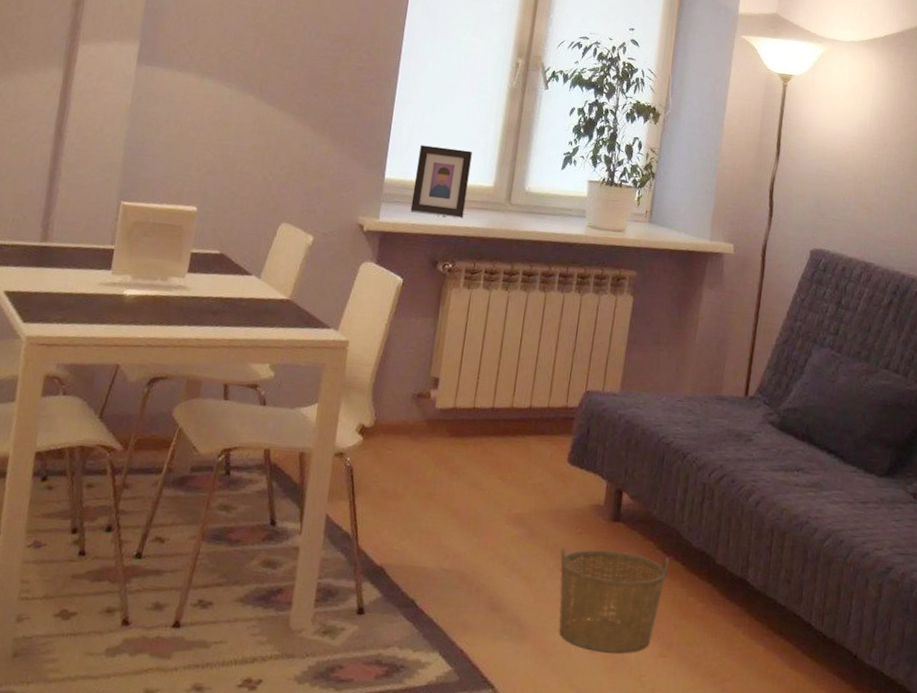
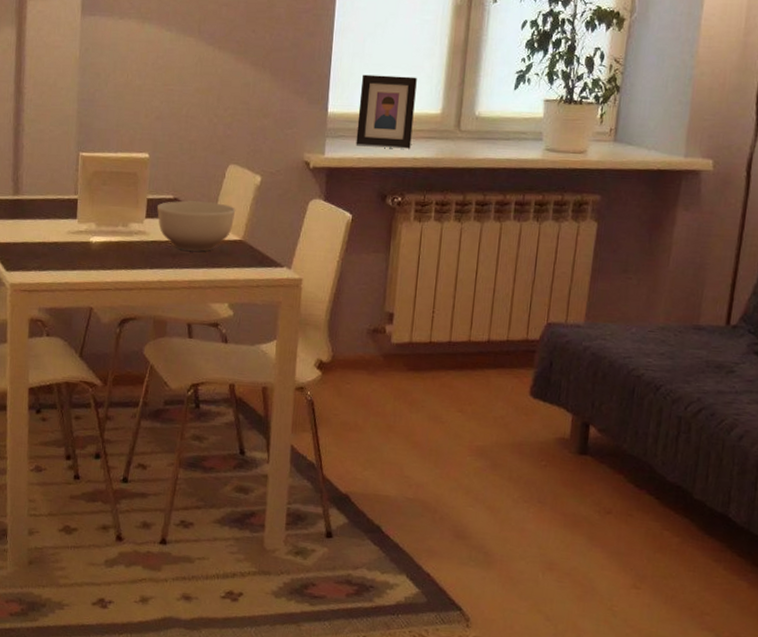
bowl: none [200,256,285,310] -> present [156,200,236,252]
basket: present [559,548,670,653] -> none [524,480,642,583]

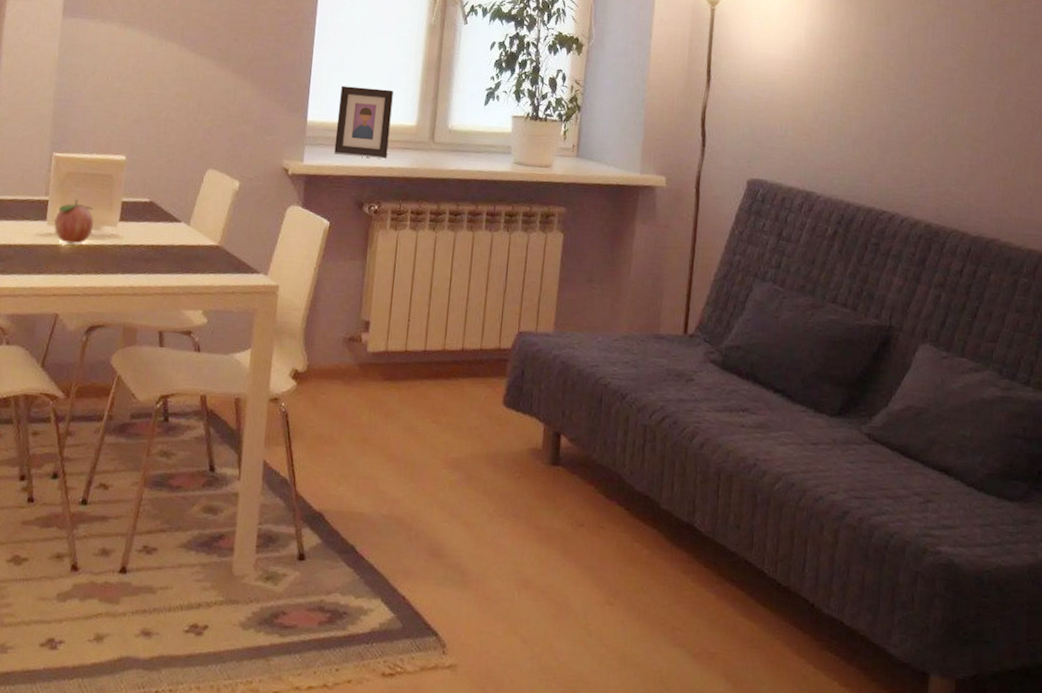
fruit: none [84,197,122,241] -> present [54,199,94,245]
bowl: present [156,200,236,252] -> none [131,204,213,257]

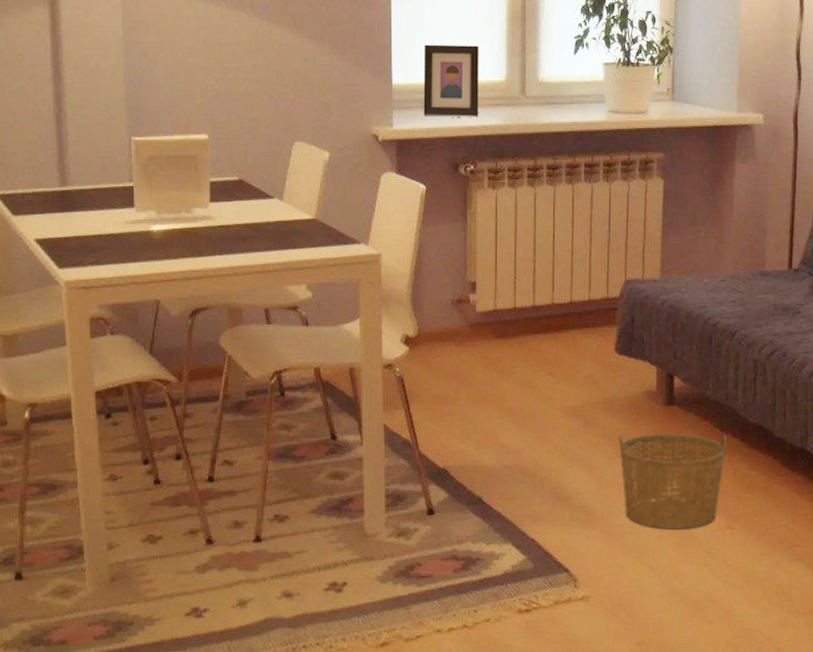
fruit: present [54,199,94,245] -> none [143,183,184,230]
basket: none [499,493,612,601] -> present [618,434,728,530]

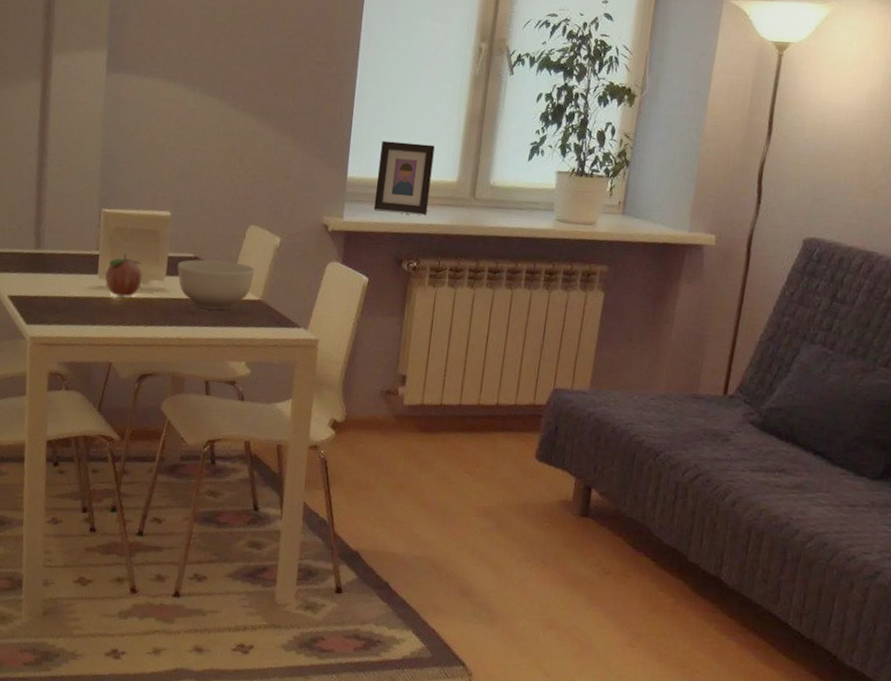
fruit: none [143,183,184,230] -> present [105,254,142,297]
bowl: none [221,181,306,233] -> present [177,259,255,310]
basket: present [618,434,728,530] -> none [527,540,640,641]

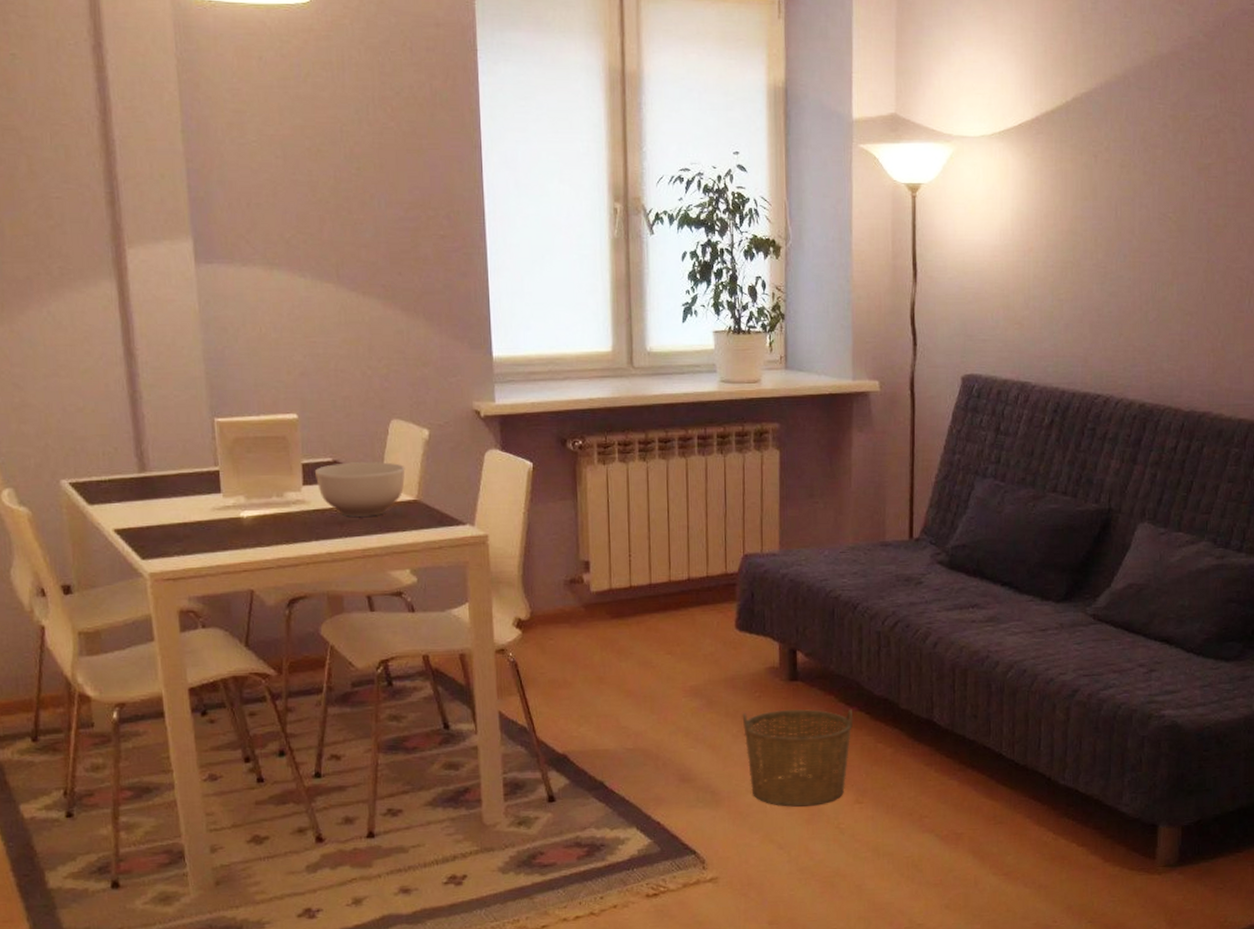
fruit: present [105,254,142,297] -> none [230,466,275,516]
picture frame: present [373,141,435,216] -> none [525,314,585,390]
basket: none [527,540,640,641] -> present [742,709,854,807]

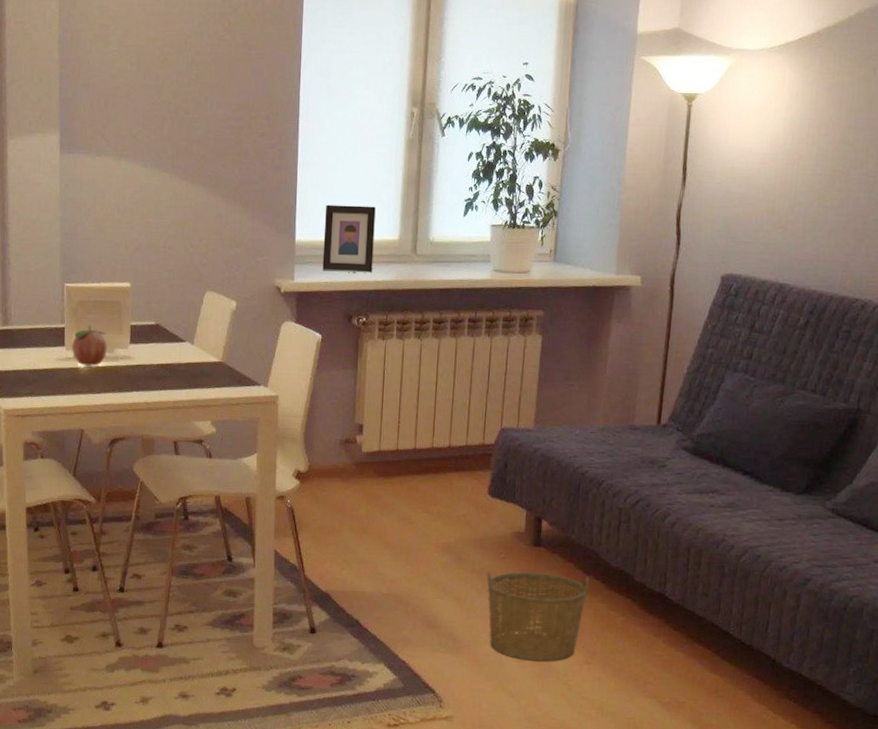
fruit: none [230,466,275,516] -> present [72,325,107,367]
bowl: present [314,462,405,517] -> none [140,326,214,373]
picture frame: none [525,314,585,390] -> present [322,205,376,273]

